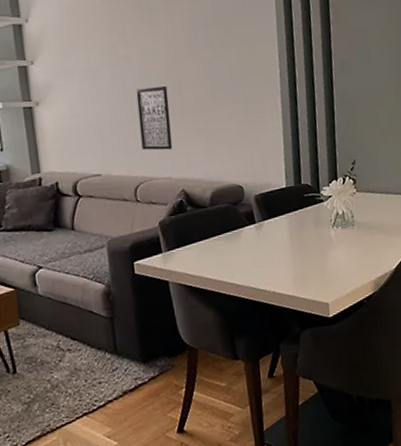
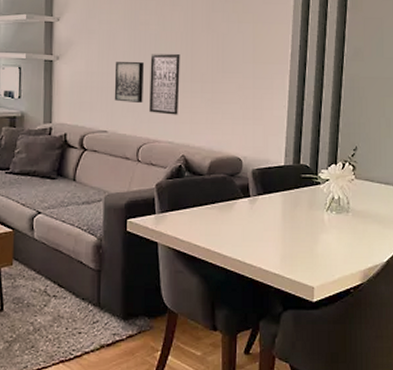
wall art: none [99,98,134,143] -> present [114,61,144,103]

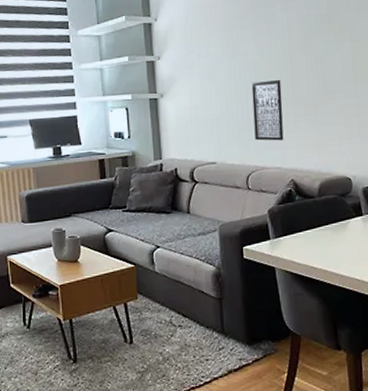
wall art: present [114,61,144,103] -> none [217,91,248,133]

